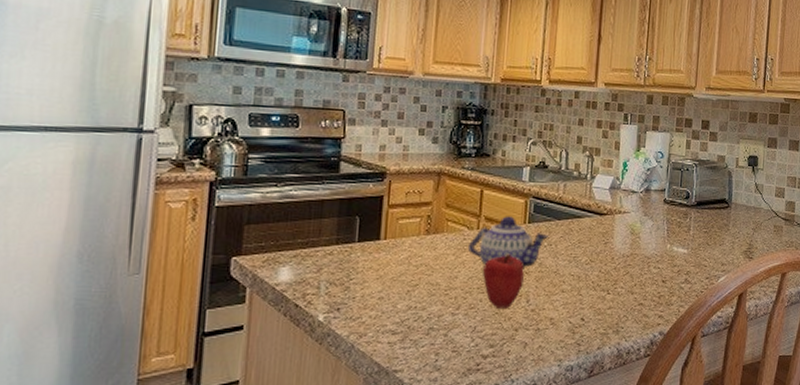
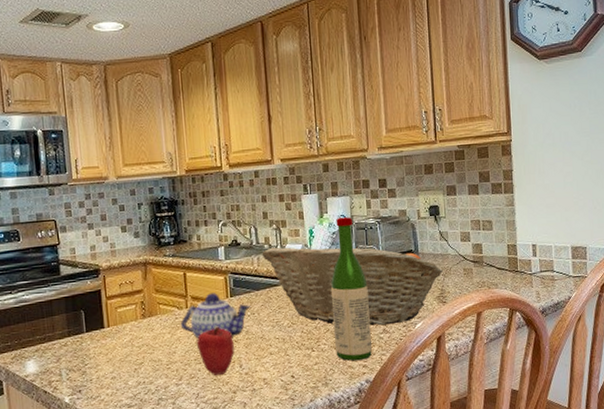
fruit basket: none [569,175,755,275] -> present [262,246,444,326]
wine bottle: none [632,154,676,310] -> present [330,217,372,361]

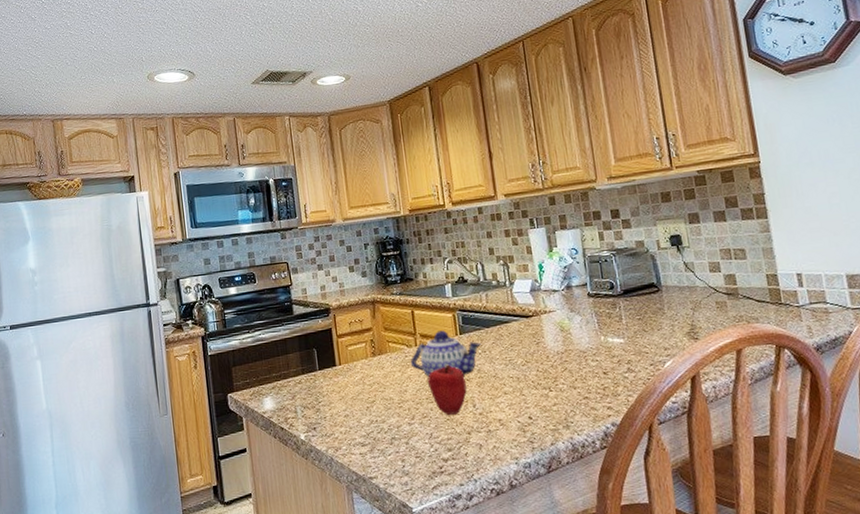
fruit basket: present [262,246,444,326] -> none [490,280,693,364]
wine bottle: present [330,217,372,361] -> none [565,250,617,403]

